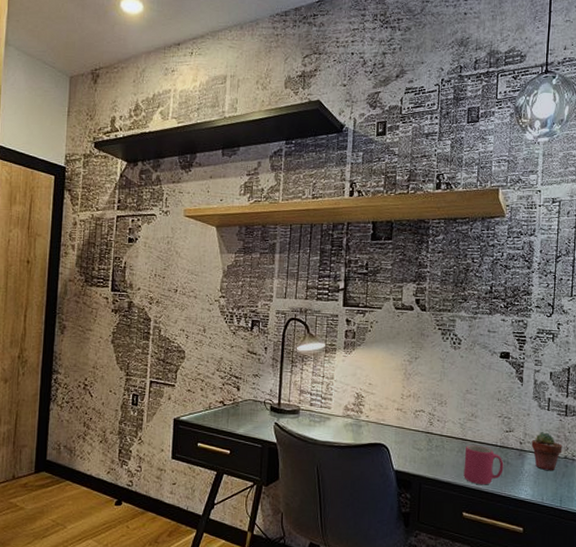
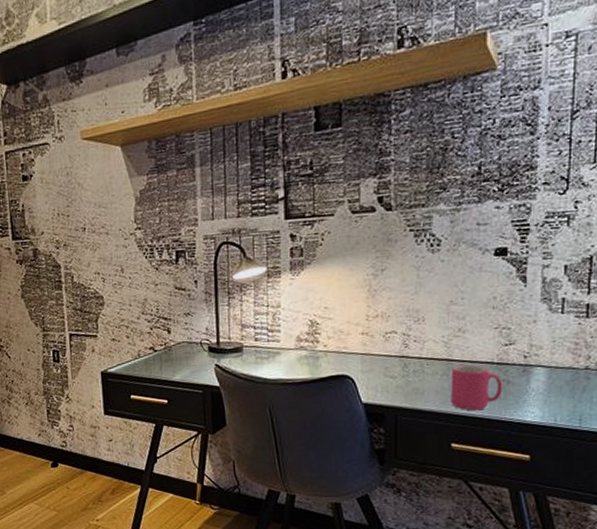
potted succulent: present [531,432,563,471] -> none [539,340,582,387]

